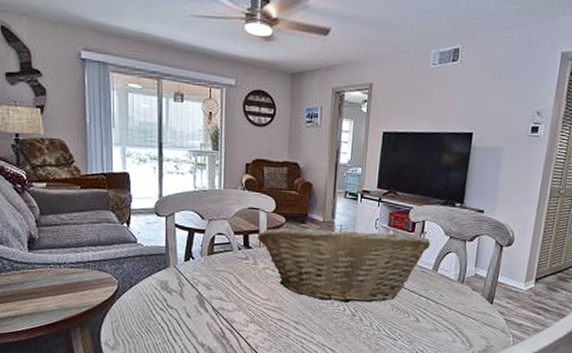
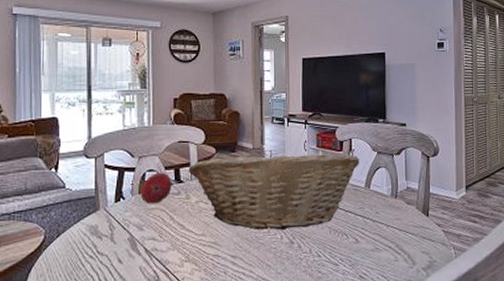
fruit: none [209,236,241,267] -> present [140,172,172,204]

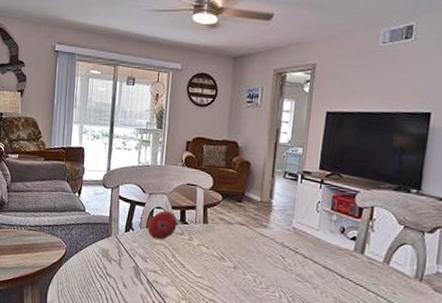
fruit basket: present [188,149,359,230] -> none [193,205,380,293]

